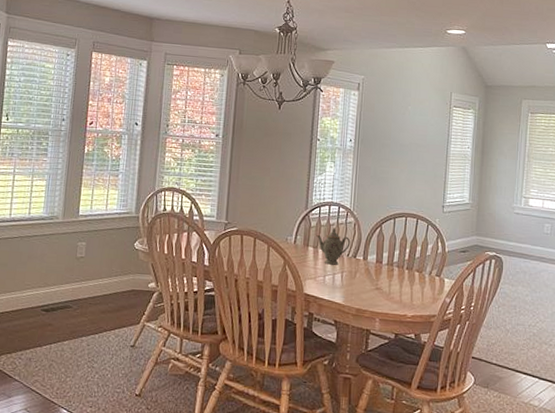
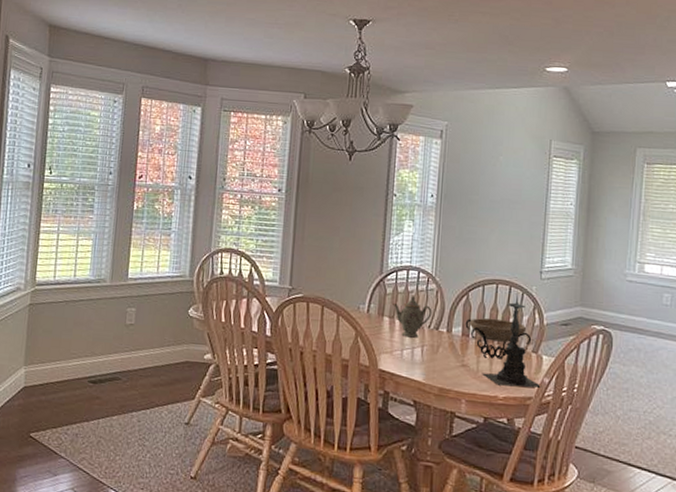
decorative bowl: none [379,246,436,283] -> present [465,318,532,360]
candle holder: none [394,224,444,307] -> present [482,292,542,388]

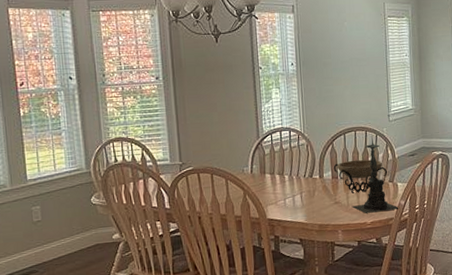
teapot: present [393,295,432,338] -> none [271,151,306,188]

